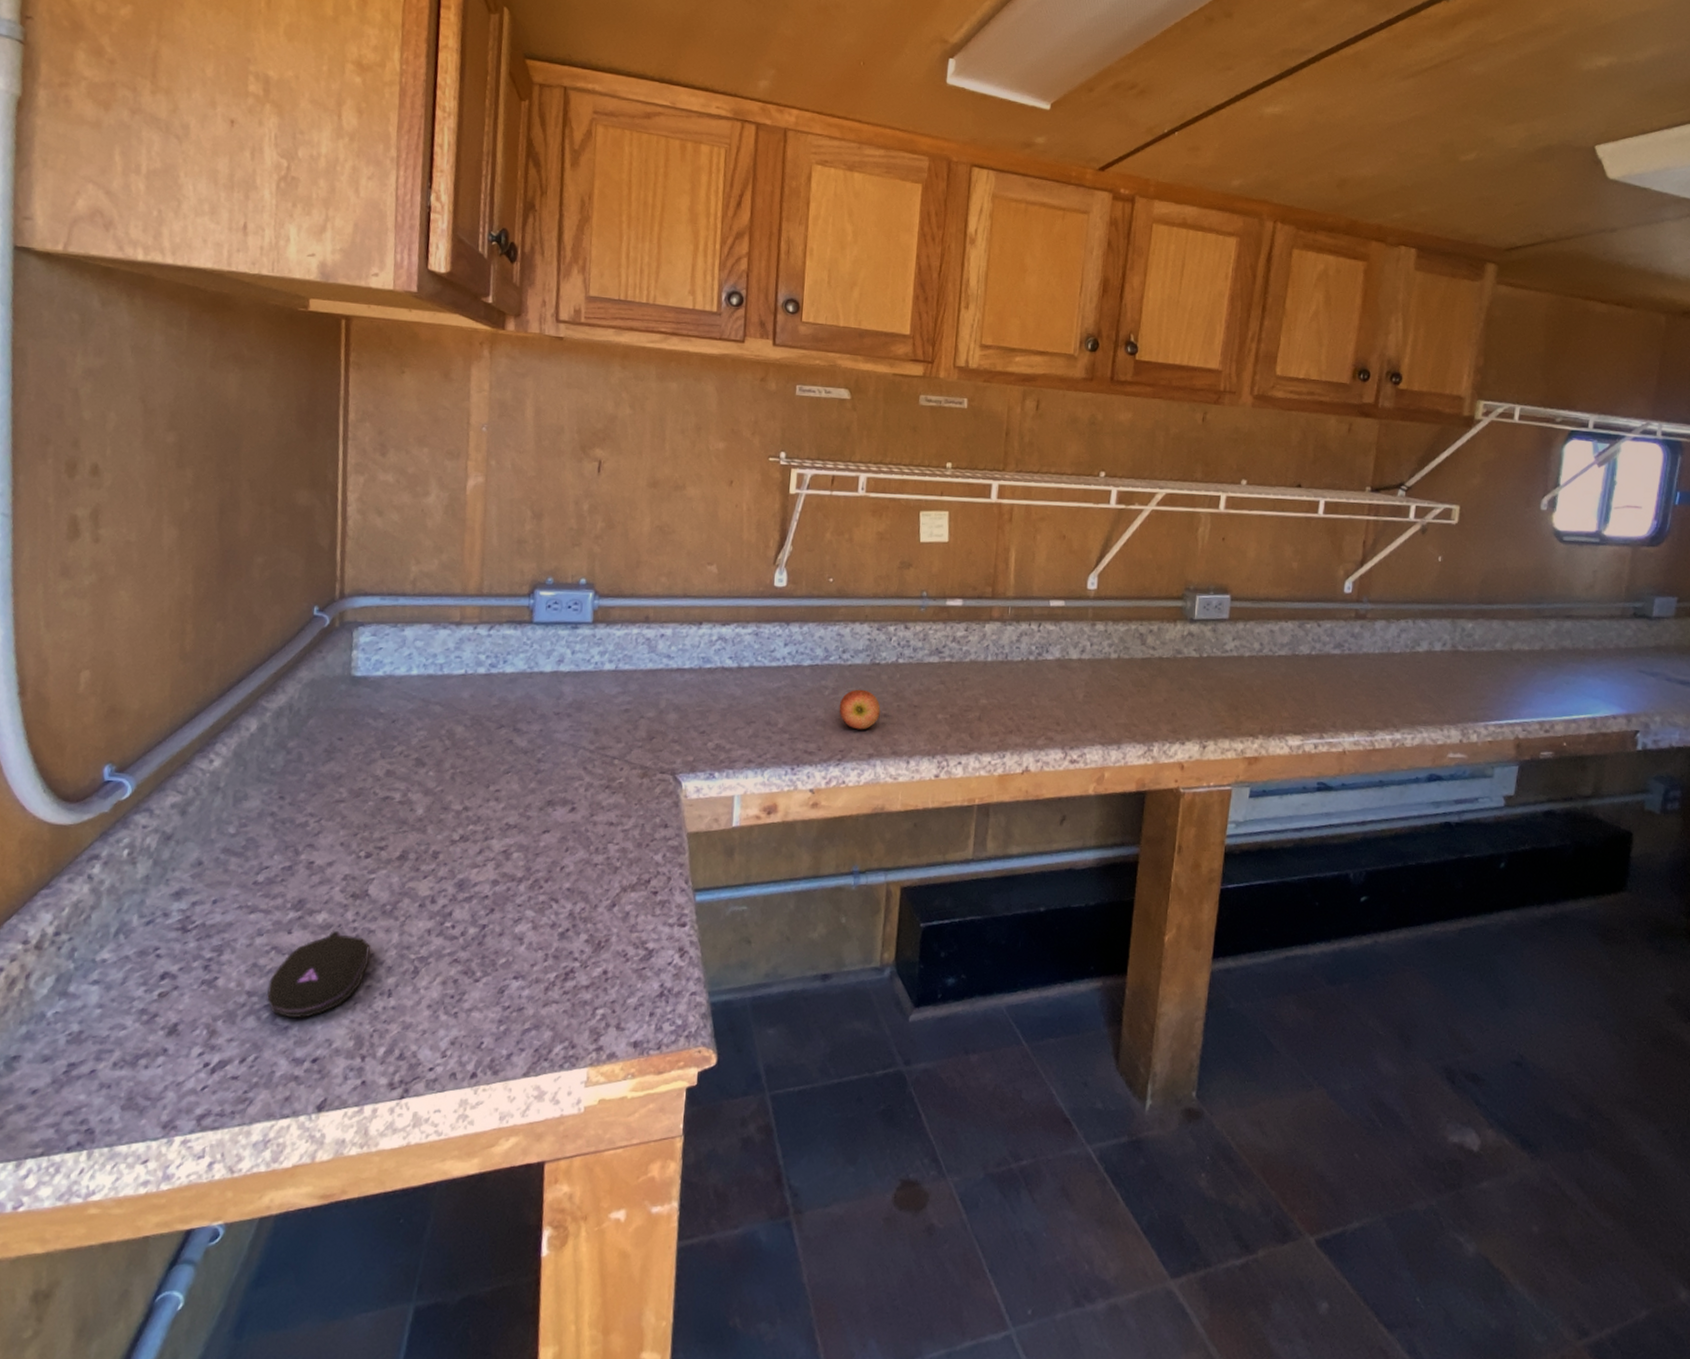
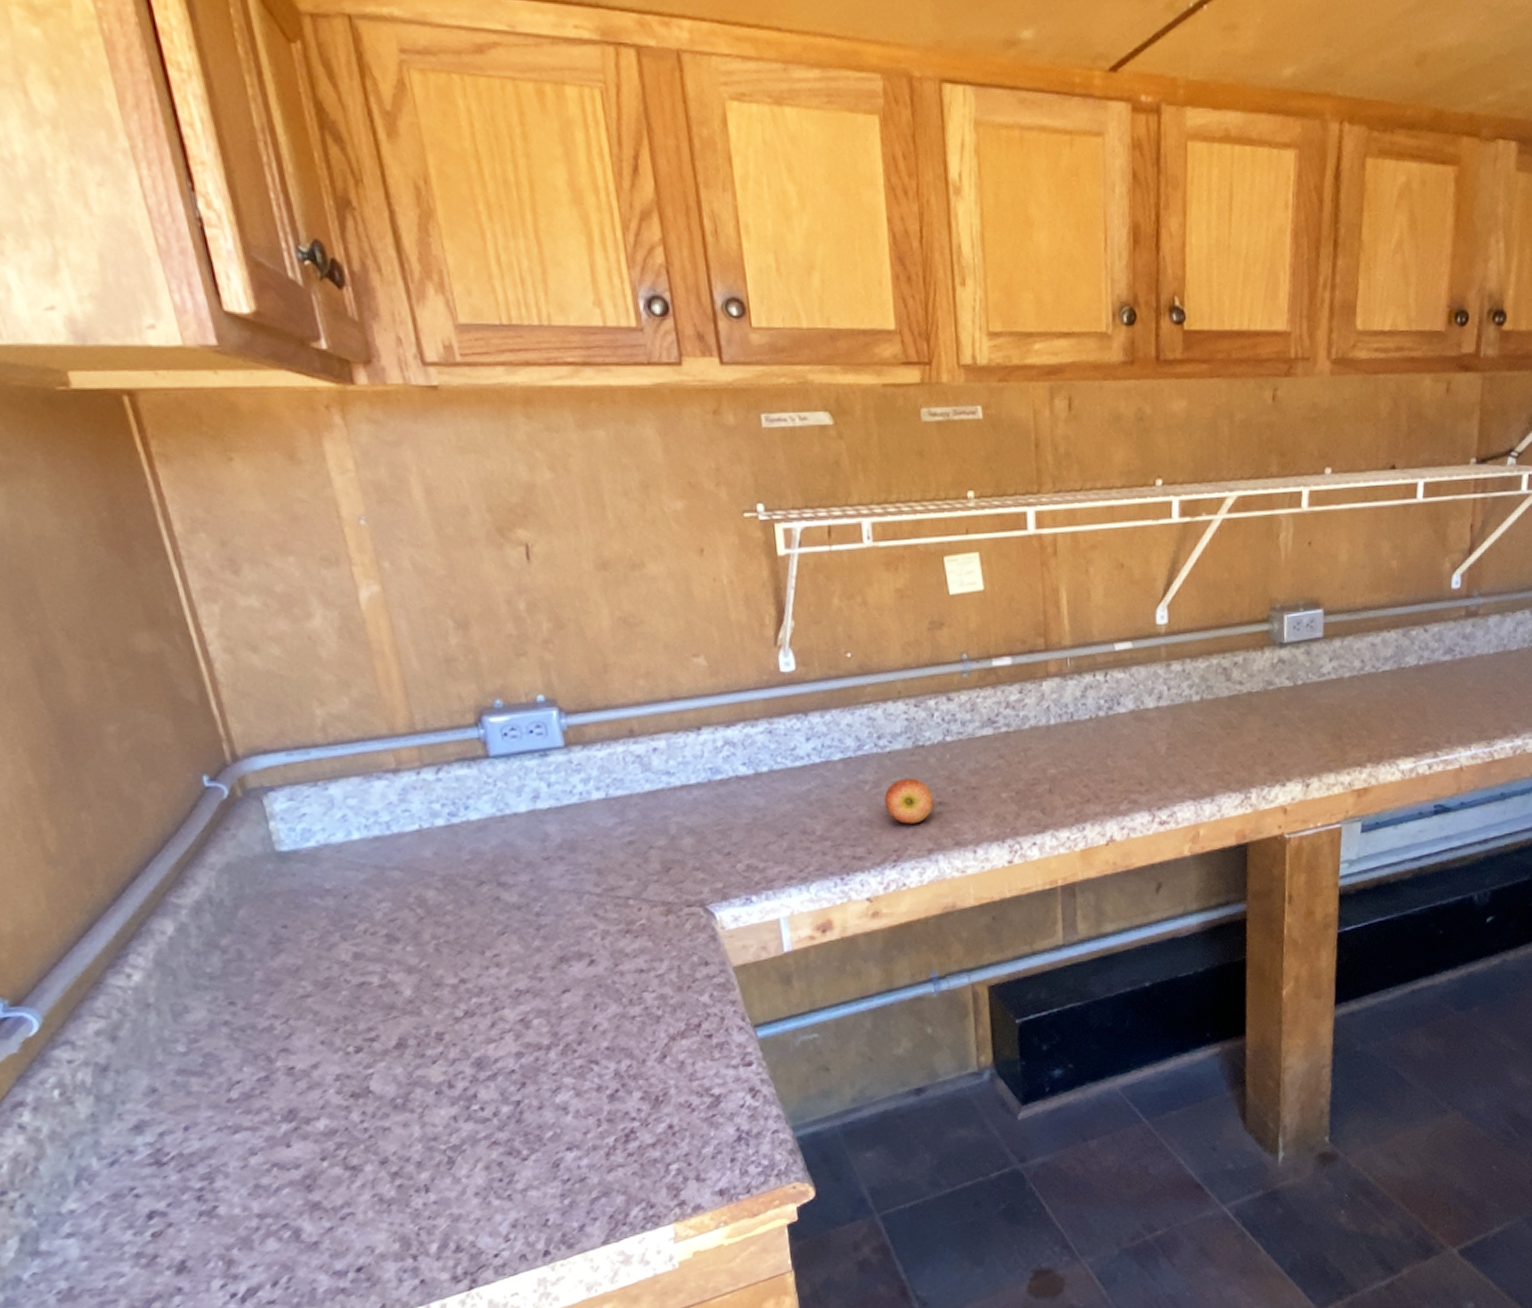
computer mouse: present [266,931,371,1019] -> none [280,1135,394,1233]

